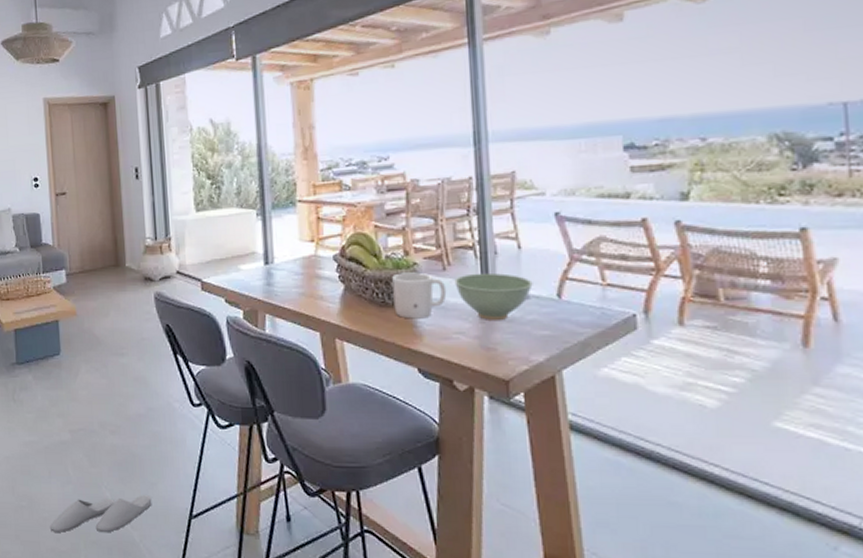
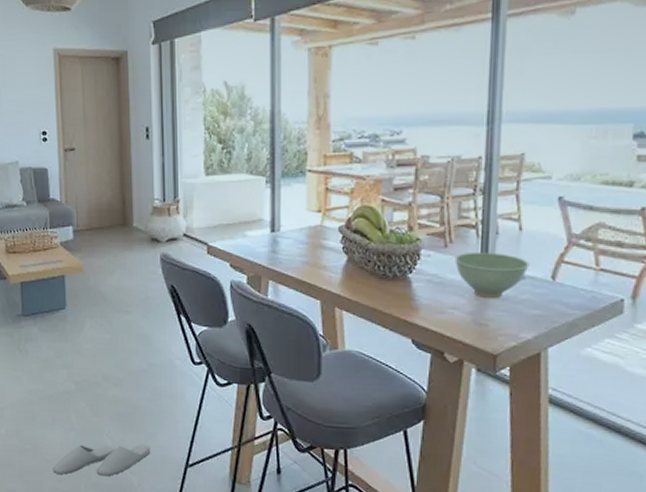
mug: present [392,272,447,319] -> none [394,247,446,293]

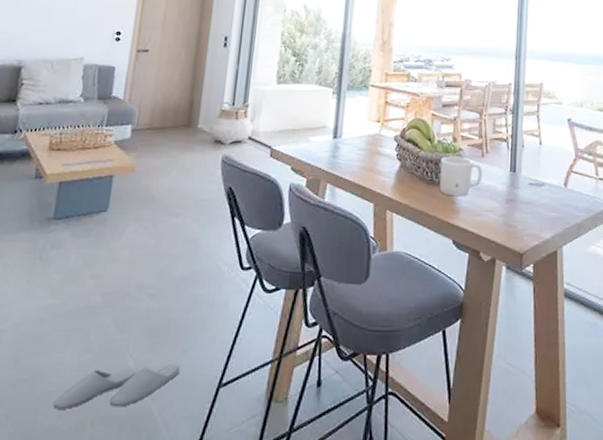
mug: none [394,247,446,293] -> present [439,156,483,197]
bowl: present [454,251,530,298] -> none [490,161,548,202]

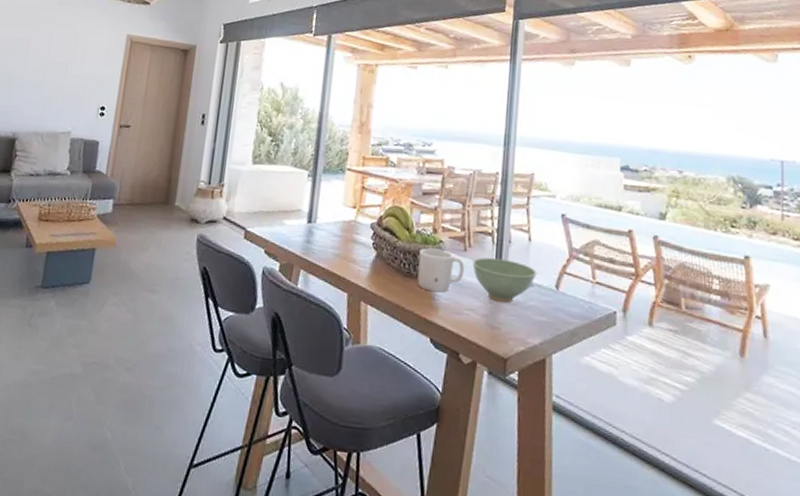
slippers: present [52,362,181,409] -> none [37,437,154,477]
bowl: none [490,161,548,202] -> present [472,257,537,303]

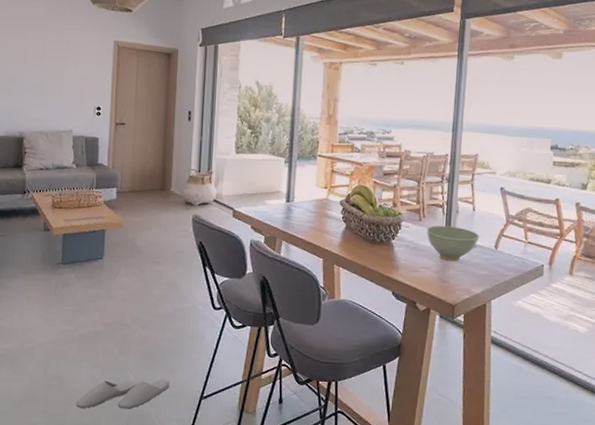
slippers: none [37,437,154,477] -> present [75,378,170,409]
mug: present [417,248,465,293] -> none [380,219,420,255]

